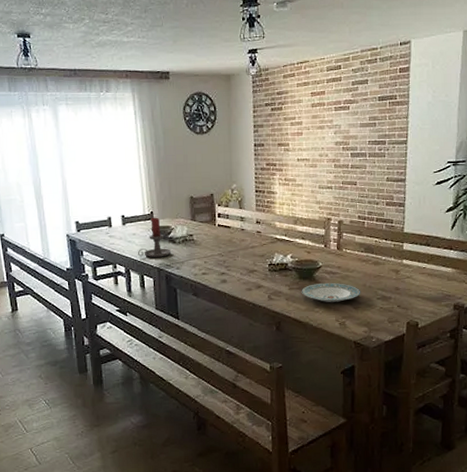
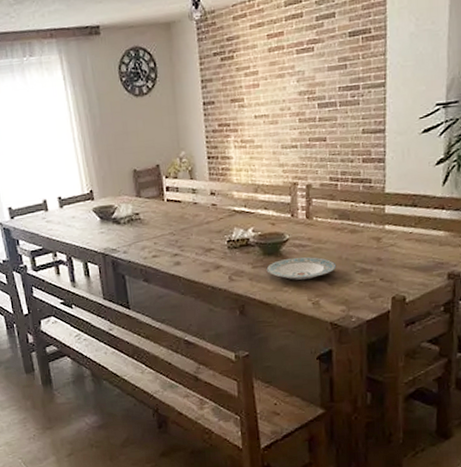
candle holder: present [137,217,172,257] -> none [78,196,117,242]

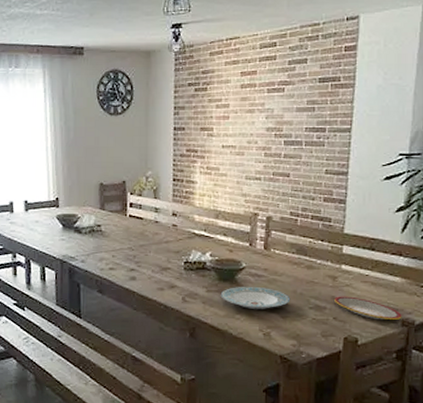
plate: none [380,255,448,276] -> present [335,296,402,320]

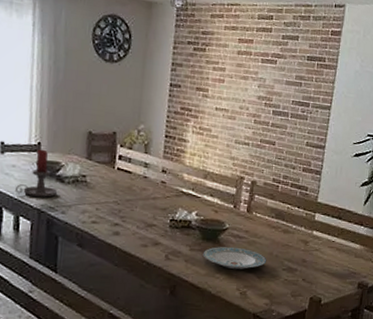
candle holder: none [39,204,77,248] -> present [14,149,58,197]
plate: present [335,296,402,320] -> none [305,259,359,282]

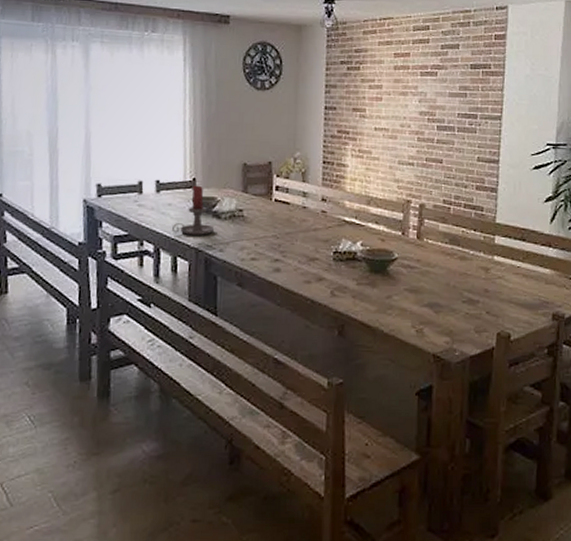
plate: present [202,246,267,269] -> none [371,278,444,304]

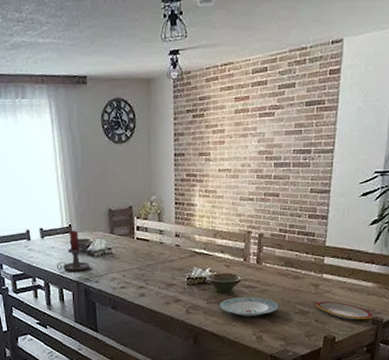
plate: none [371,278,444,304] -> present [219,296,279,316]
plate: none [487,289,553,313] -> present [316,301,373,319]

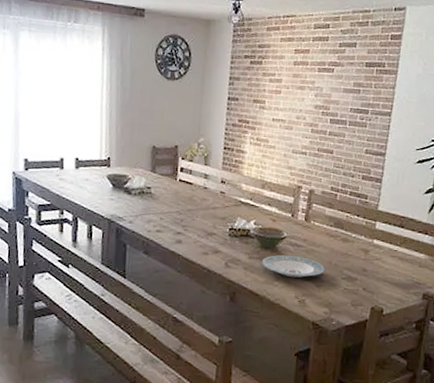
candle holder: present [56,230,90,271] -> none [88,163,126,208]
plate: present [316,301,373,319] -> none [365,268,424,293]

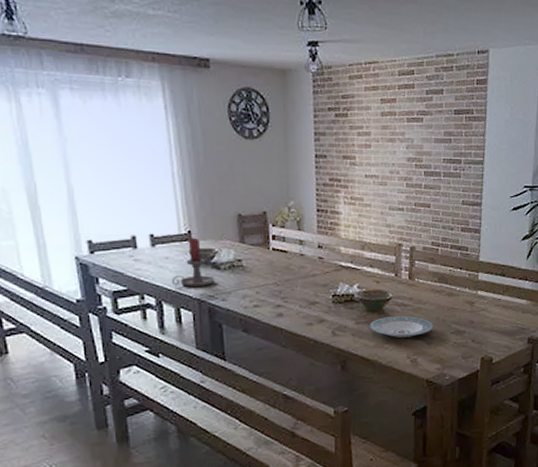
candle holder: none [88,163,126,208] -> present [171,237,215,287]

